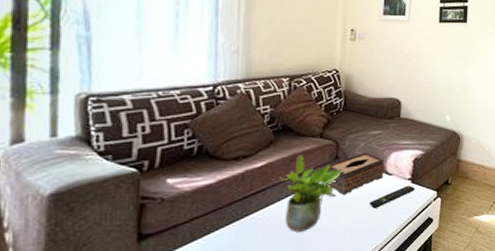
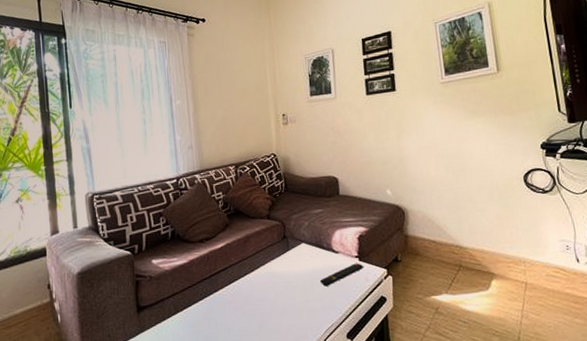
potted plant: present [280,155,343,232] -> none [238,236,291,308]
tissue box: present [326,152,385,196] -> none [276,230,331,274]

